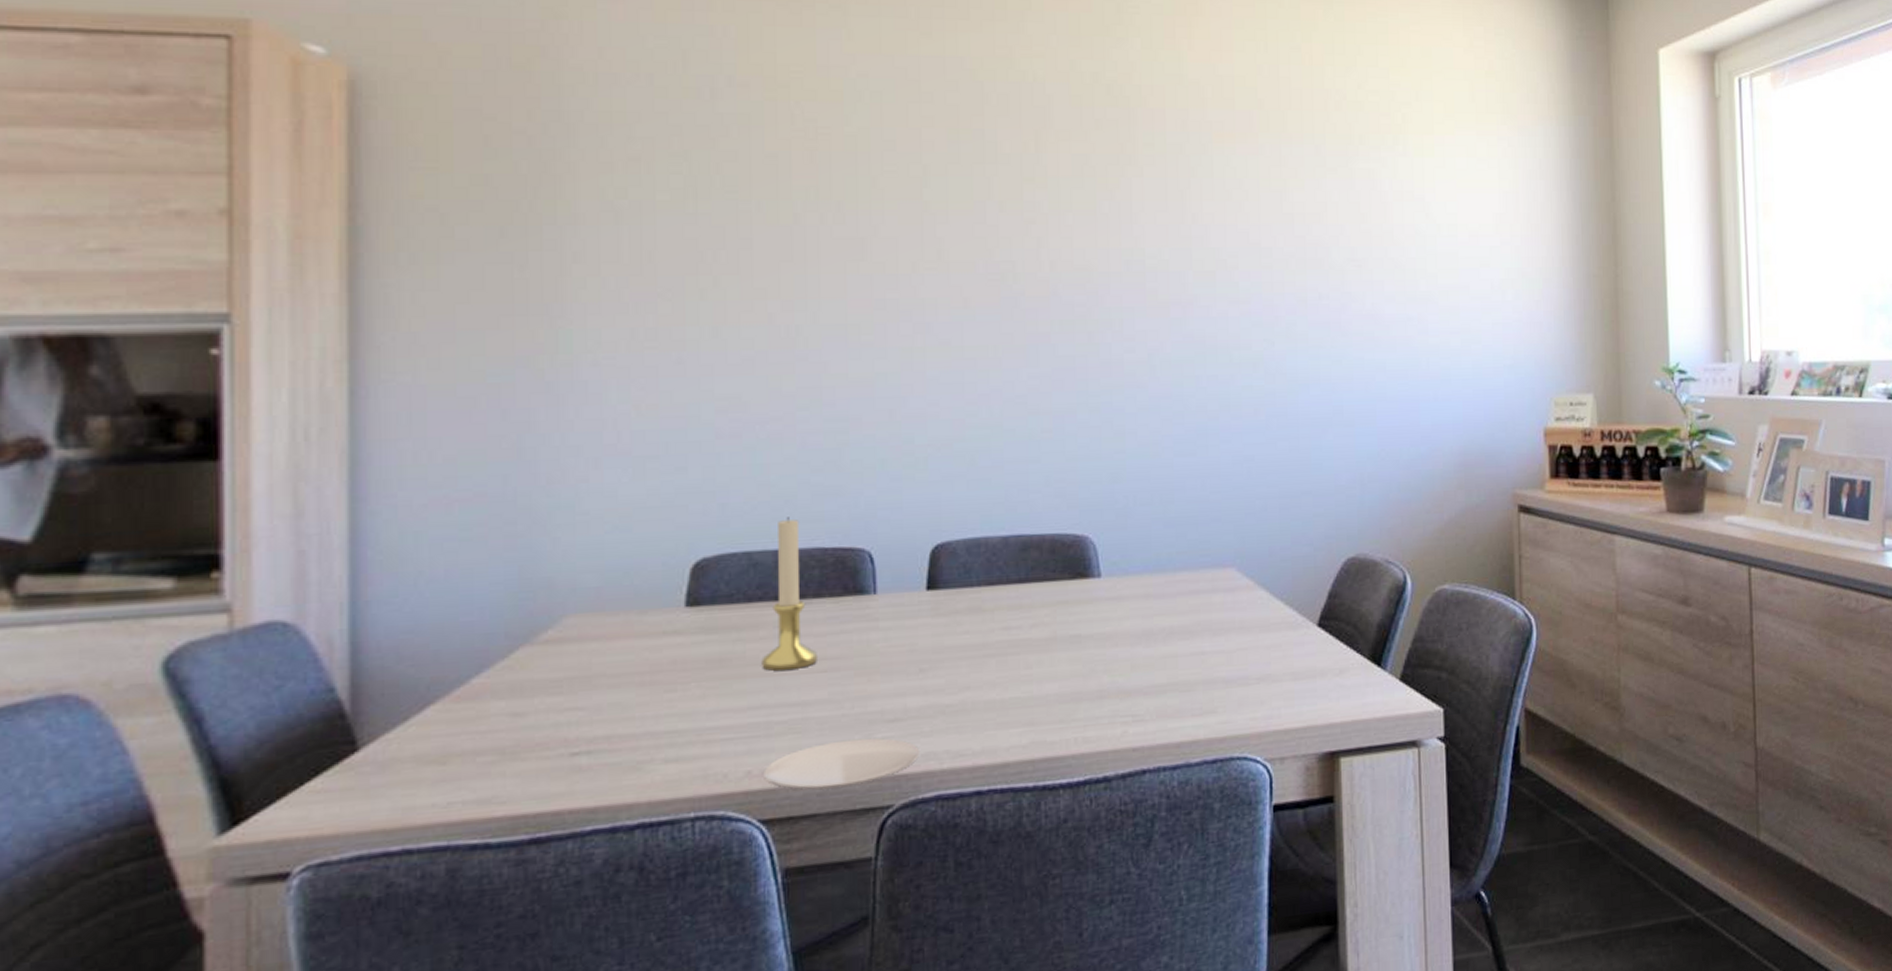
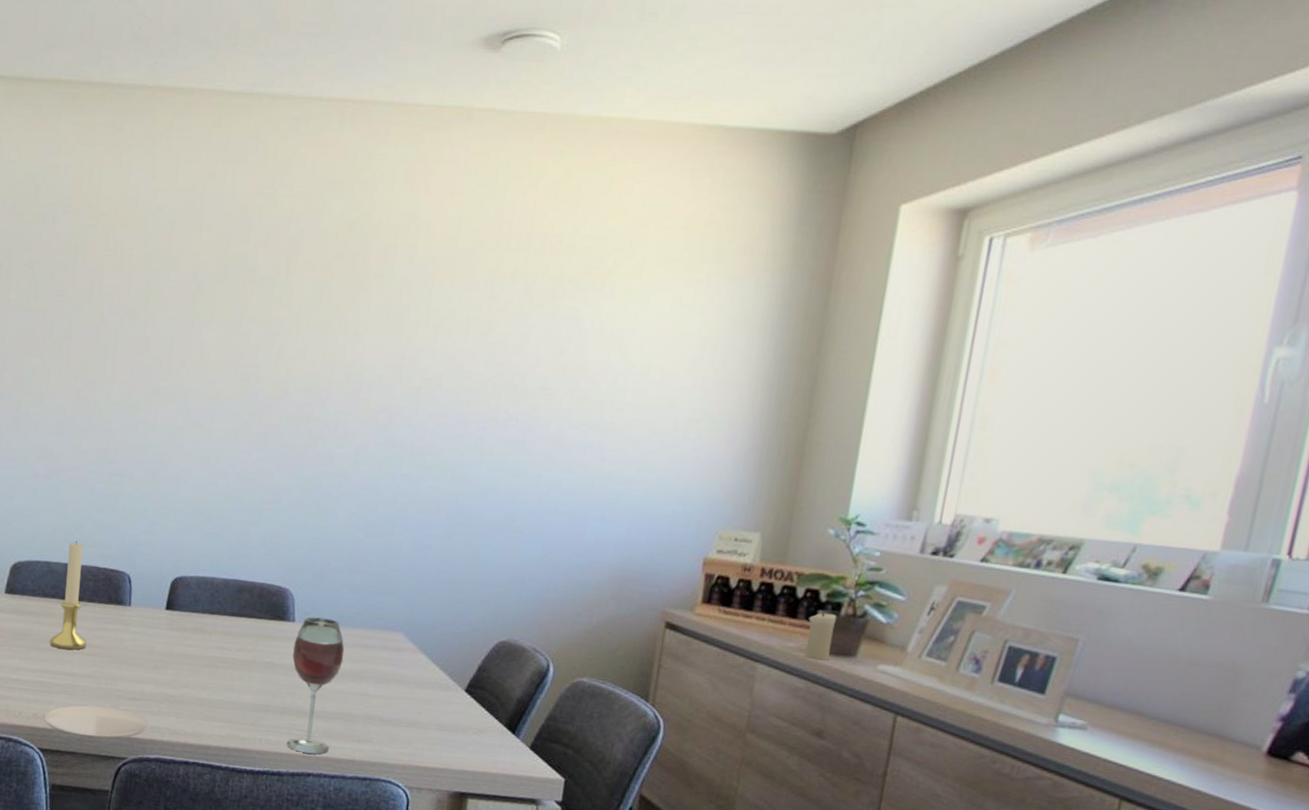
wineglass: none [1104,565,1168,745] -> present [287,617,345,754]
candle: none [1651,468,1679,522] -> present [798,611,837,661]

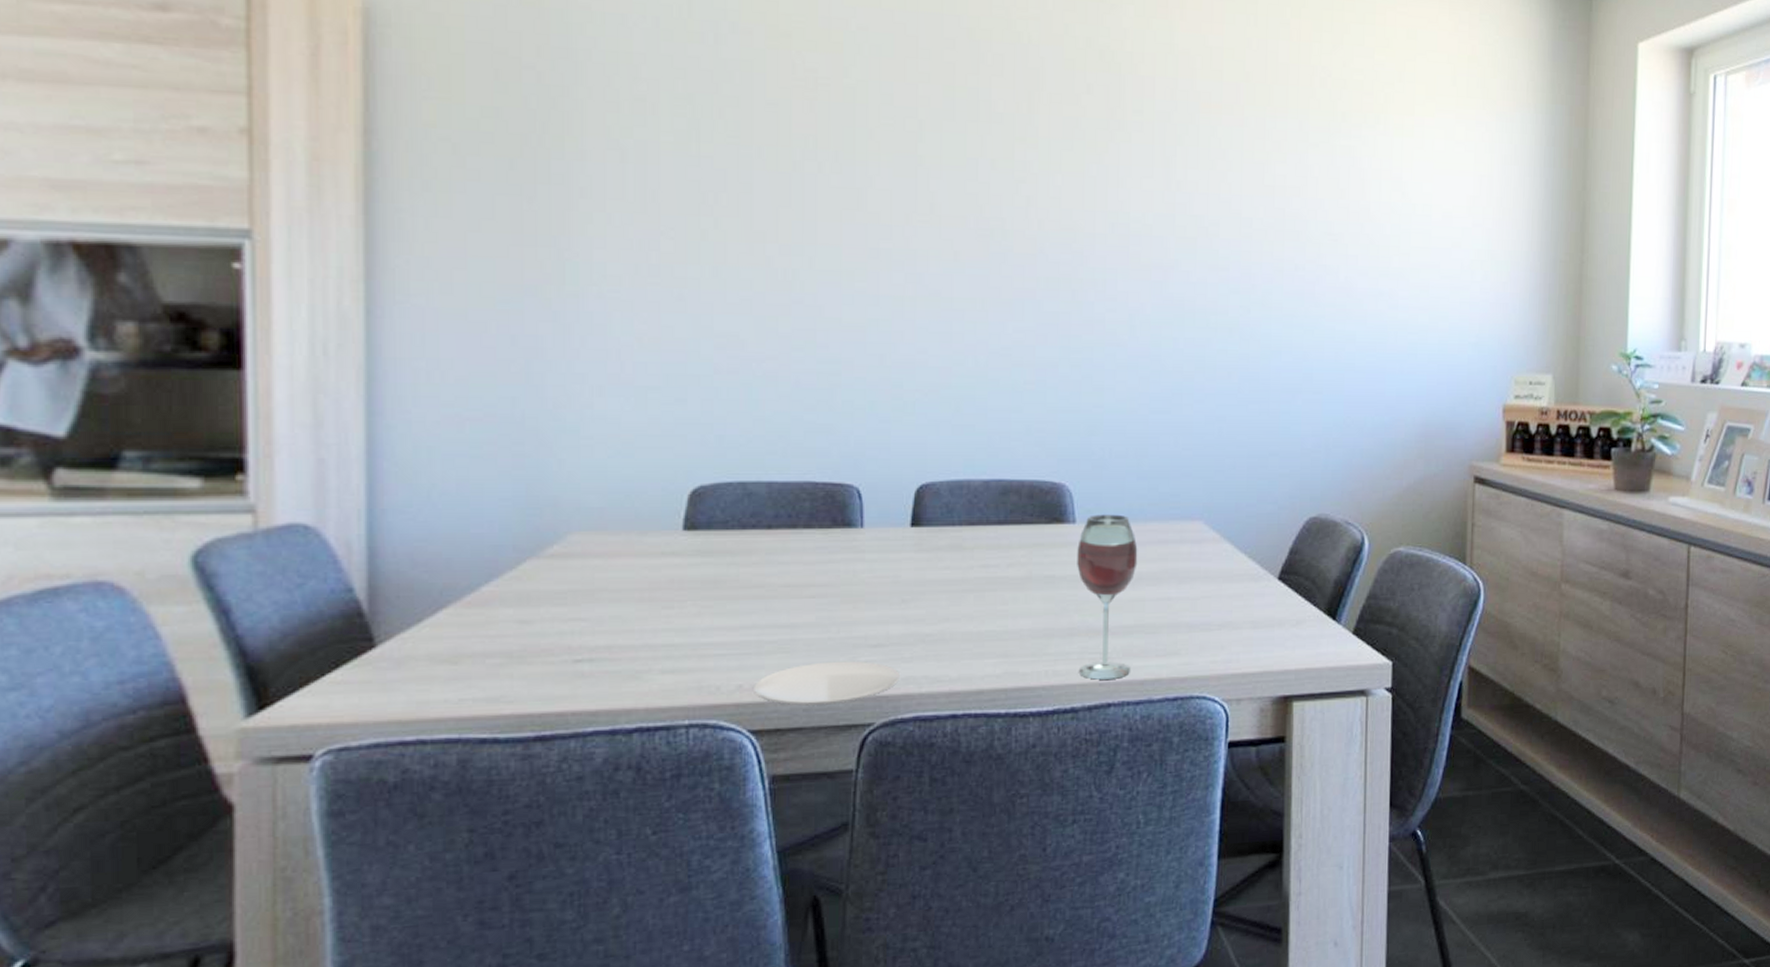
candle holder: present [50,541,87,650] -> none [754,451,808,594]
candle: present [798,611,837,661] -> none [1599,449,1629,500]

